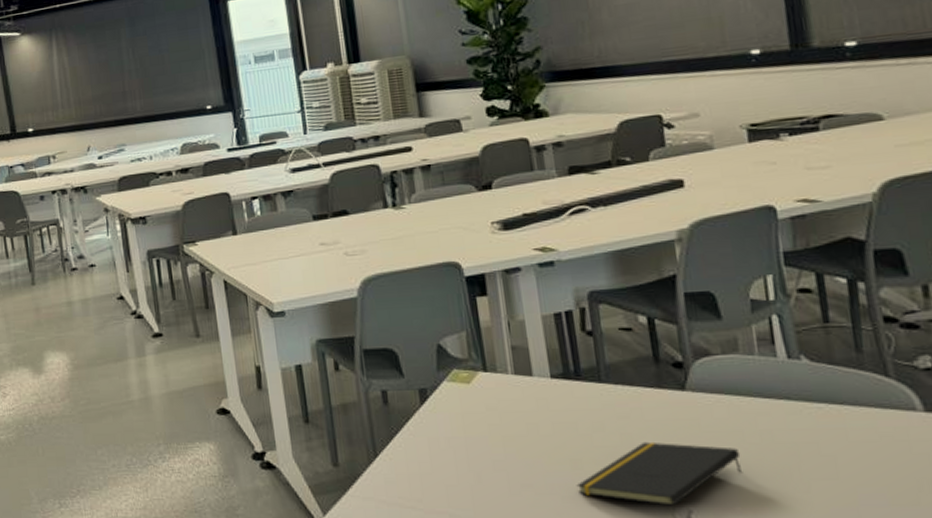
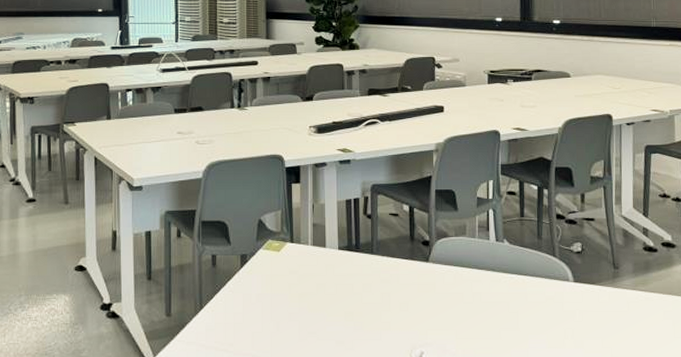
notepad: present [576,441,743,506] -> none [347,300,459,349]

